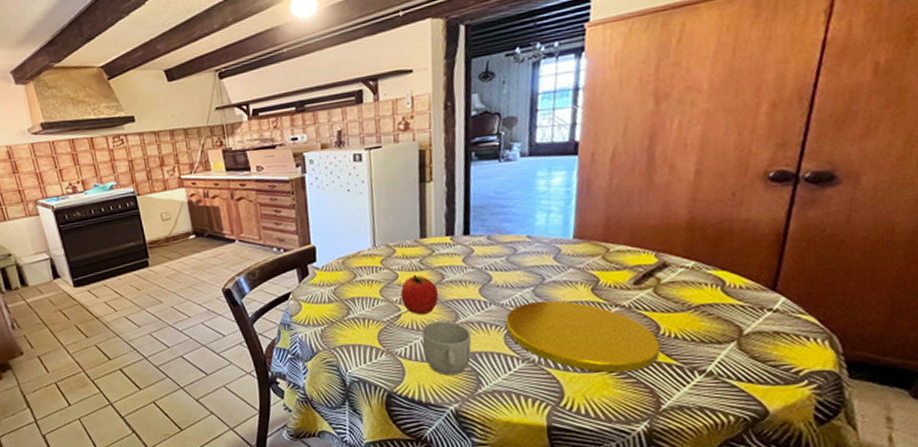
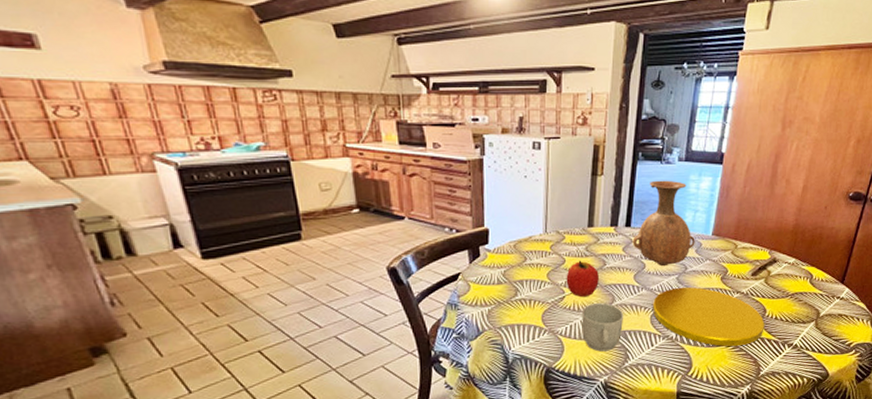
vase: none [473,179,552,278] -> present [632,180,695,267]

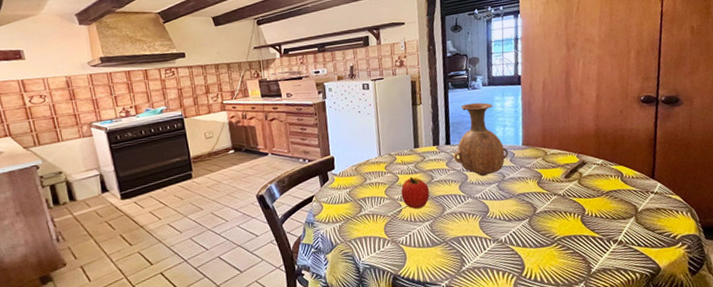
mug: present [581,303,624,352] -> none [418,213,456,258]
plate: present [652,287,765,347] -> none [479,193,587,247]

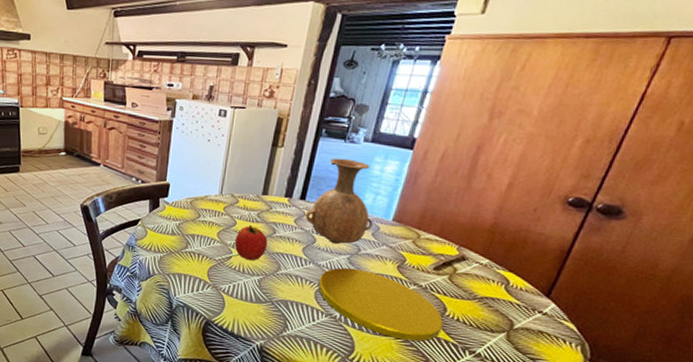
plate: none [479,193,587,247] -> present [317,267,444,342]

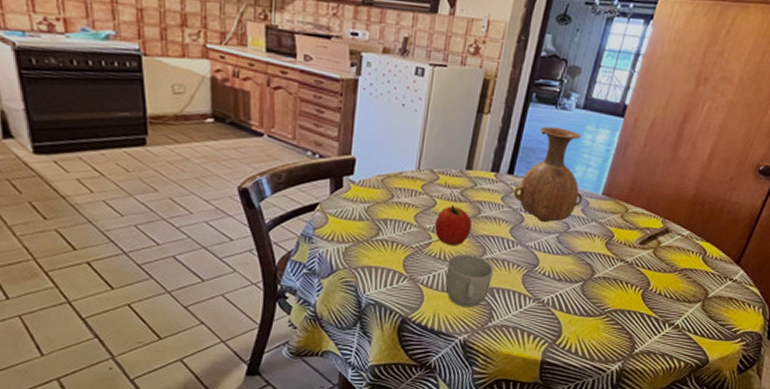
mug: none [243,268,288,317] -> present [445,254,494,308]
plate: present [317,267,444,342] -> none [525,247,647,320]

